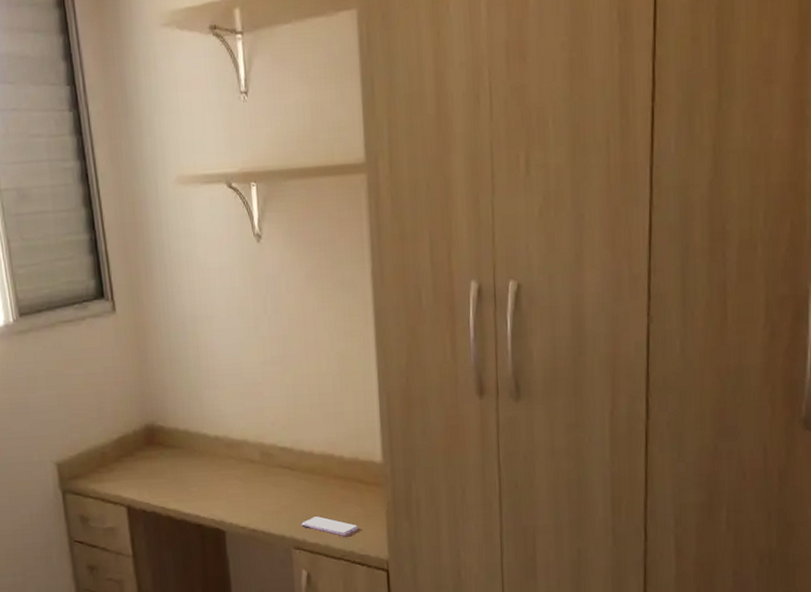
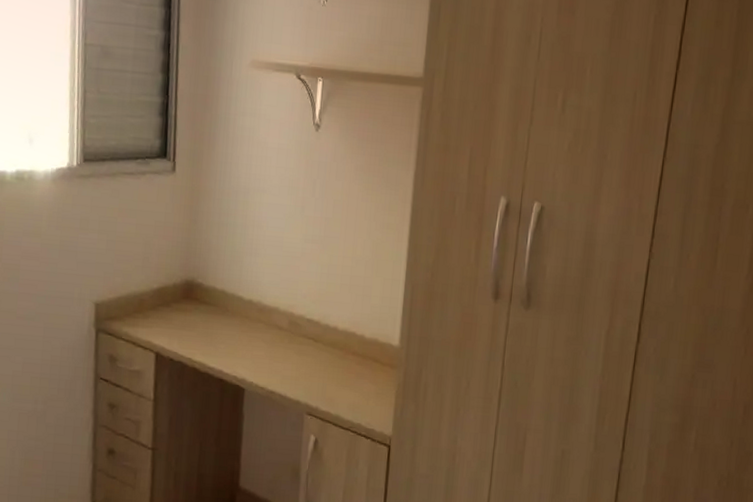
smartphone: present [302,515,359,536] -> none [317,386,369,409]

